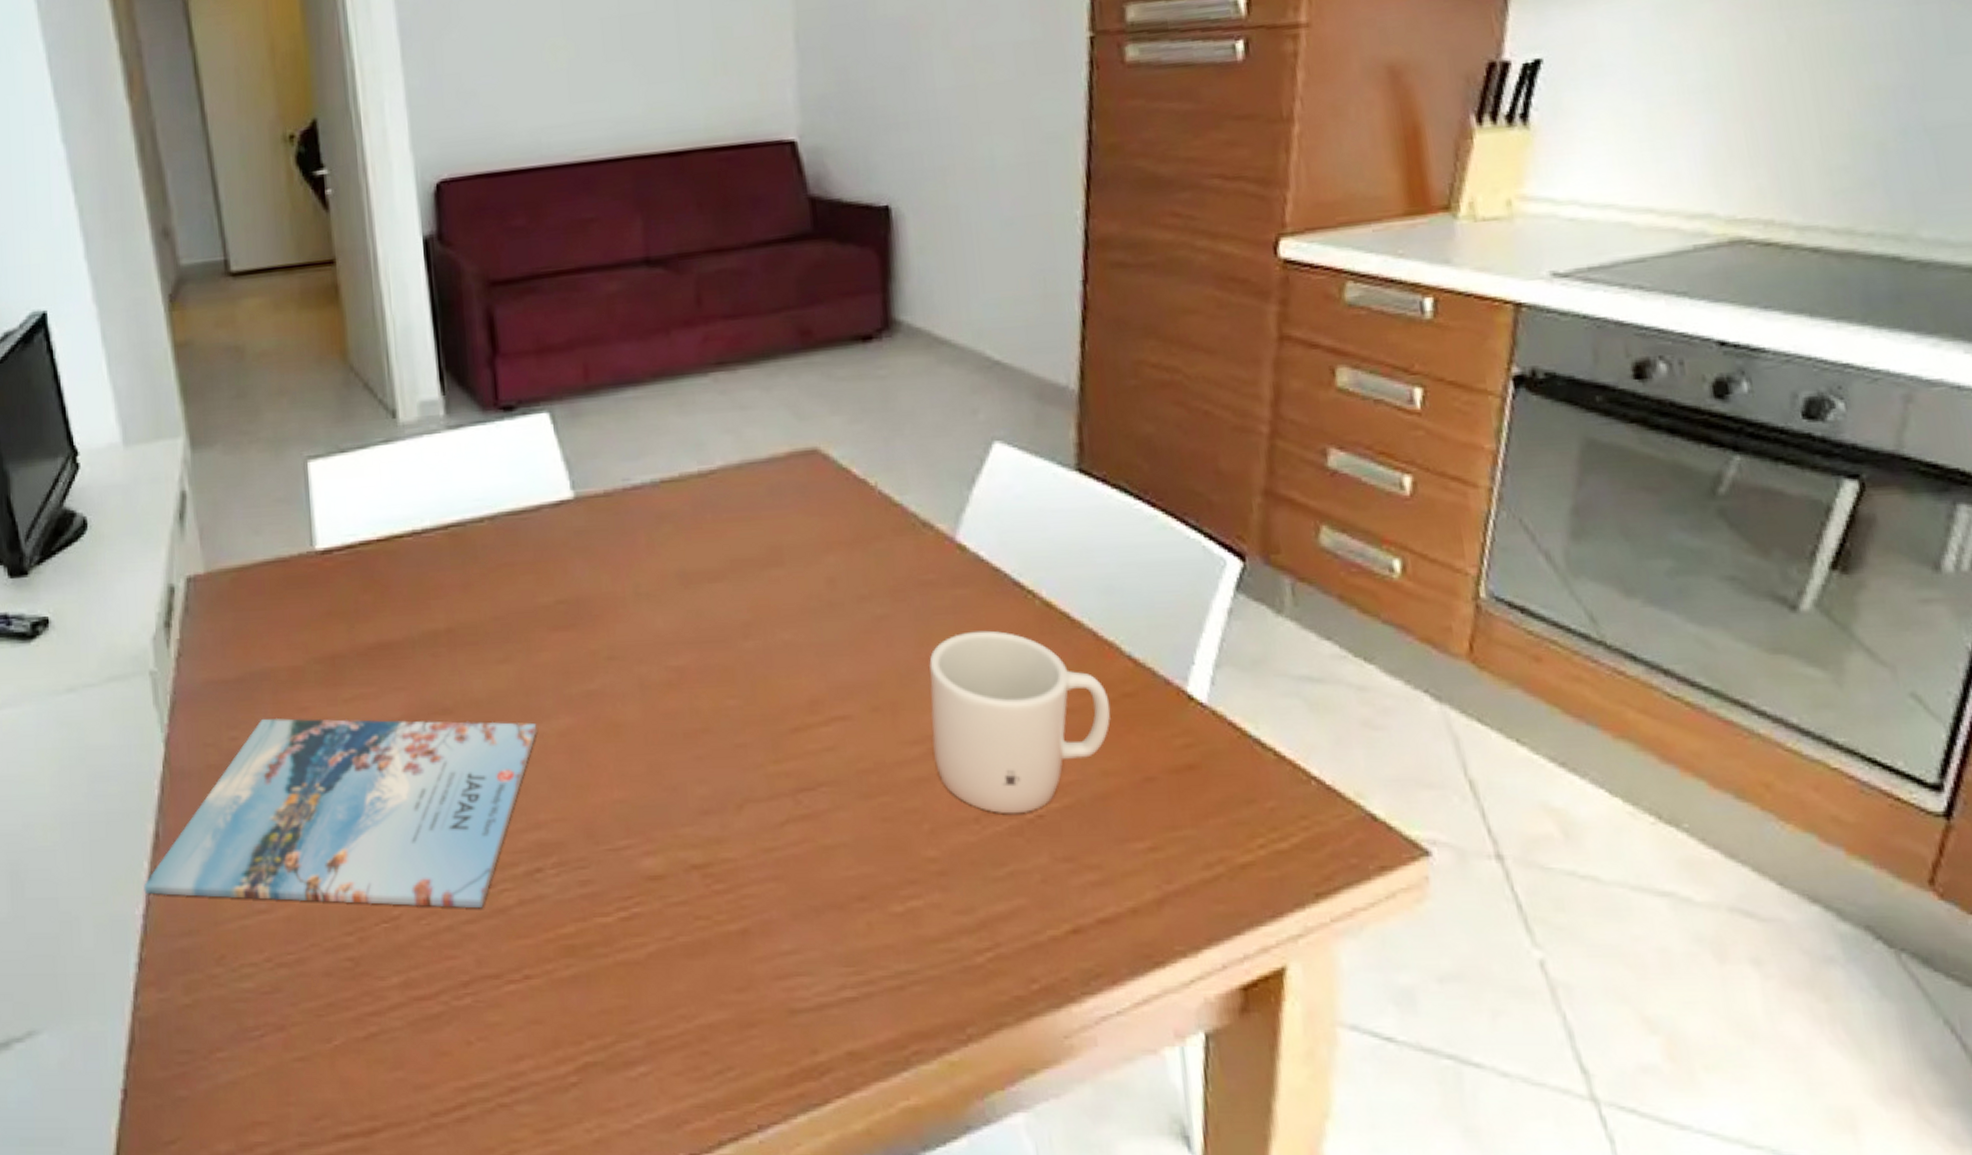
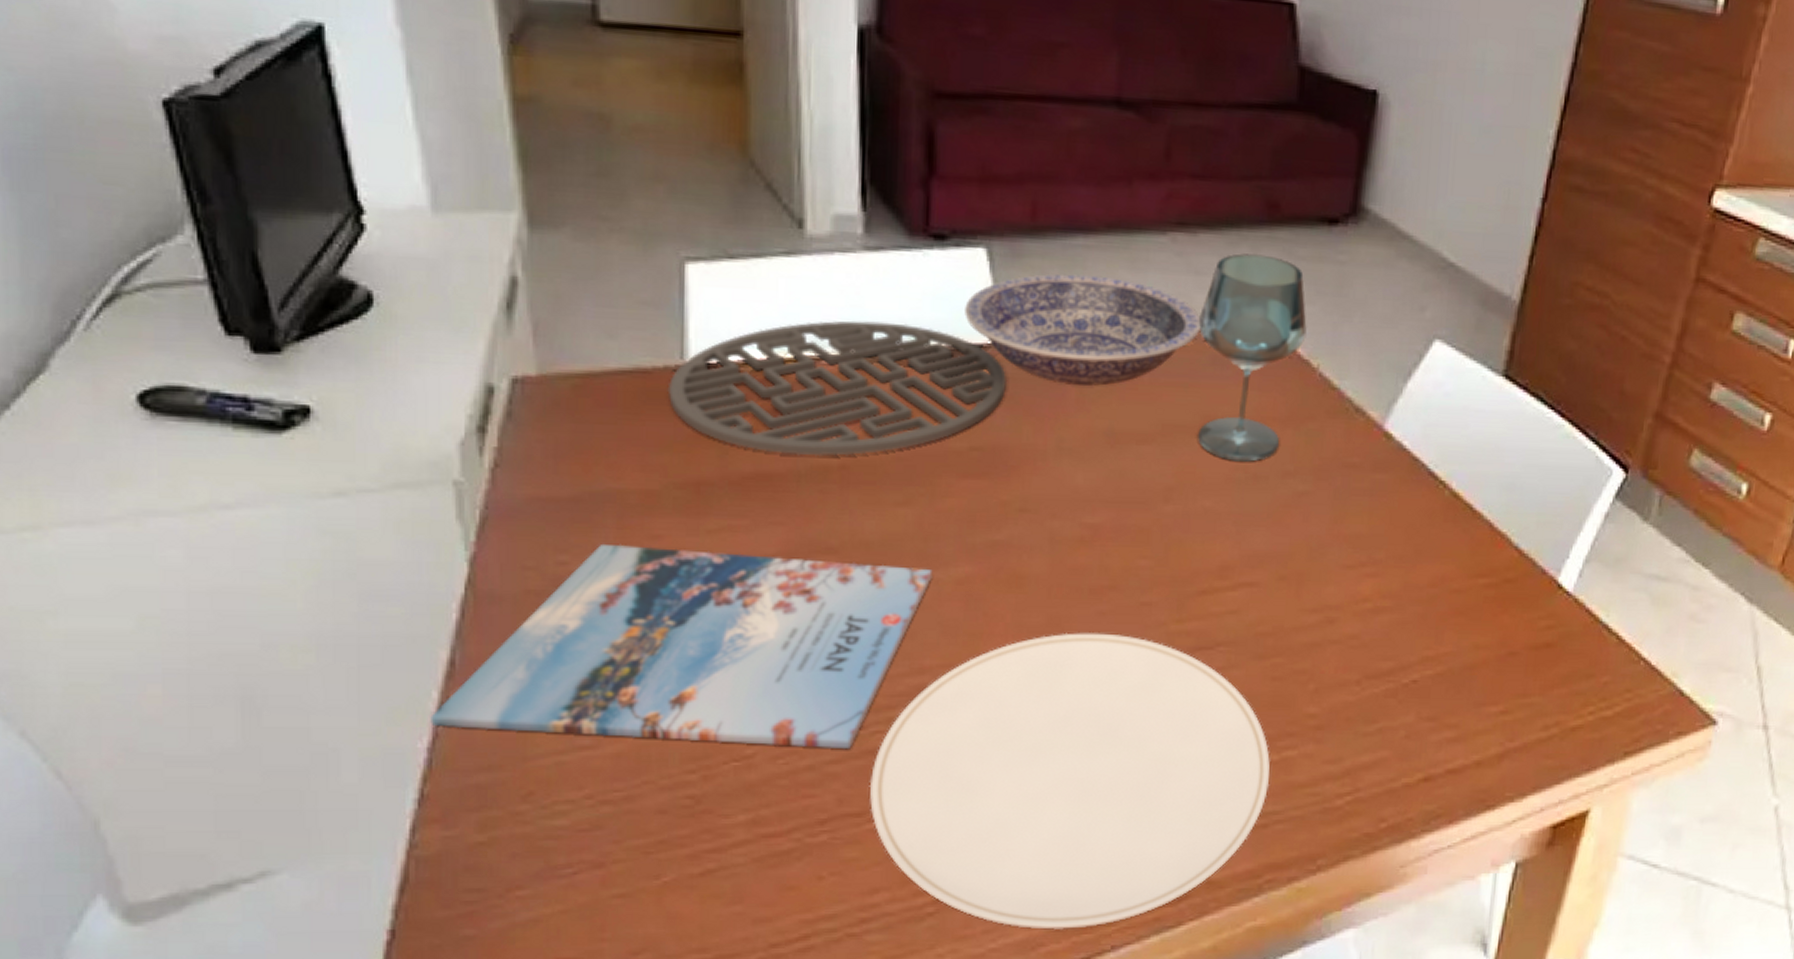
placemat: none [302,491,582,624] -> present [667,320,1006,457]
plate: none [503,778,899,1106] -> present [869,632,1270,931]
bowl: none [537,423,754,531] -> present [964,273,1201,386]
wine glass: none [750,380,859,590] -> present [1198,253,1307,462]
mug: present [929,630,1111,814] -> none [1329,513,1493,679]

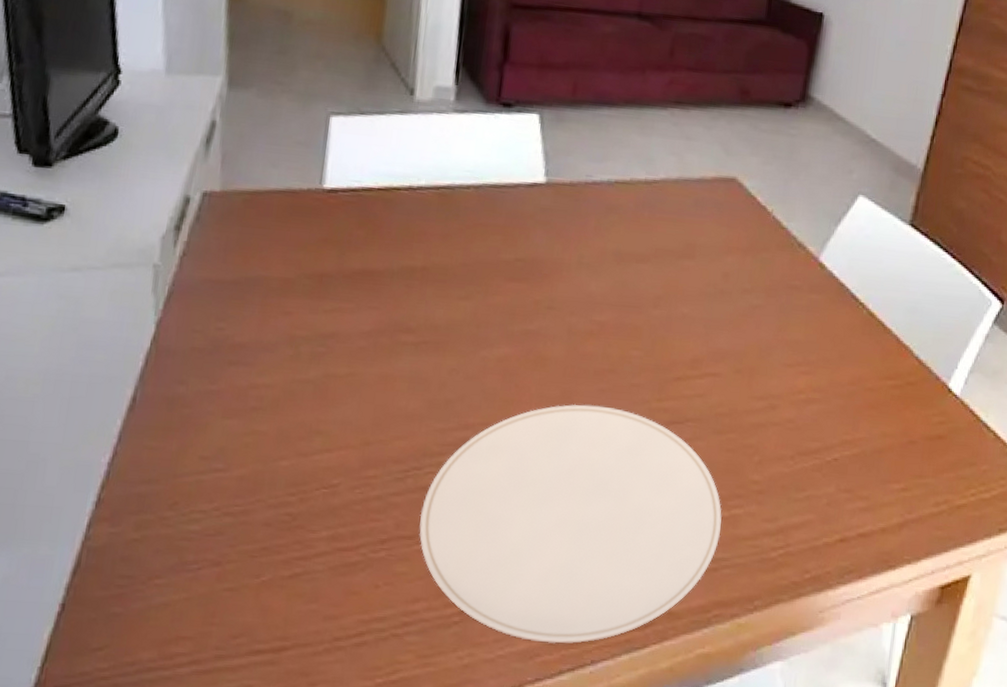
magazine: present [430,543,933,750] -> none [113,316,481,485]
placemat: present [667,320,1006,457] -> none [308,161,546,261]
bowl: present [964,273,1201,386] -> none [520,135,688,218]
wine glass: present [1198,253,1307,462] -> none [681,125,766,280]

